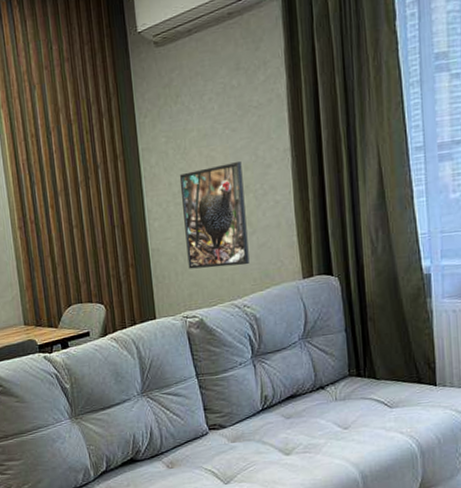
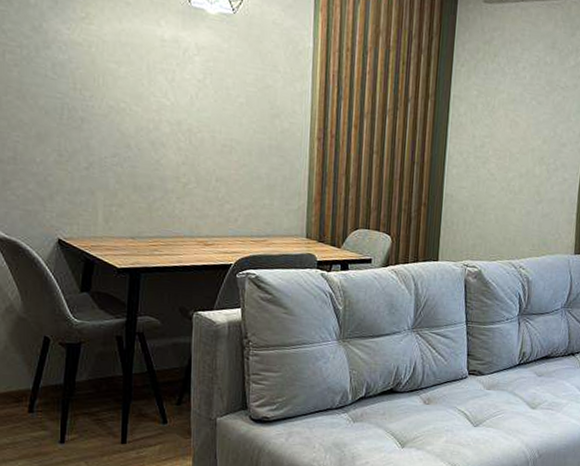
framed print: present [179,162,250,269] -> none [477,130,541,230]

